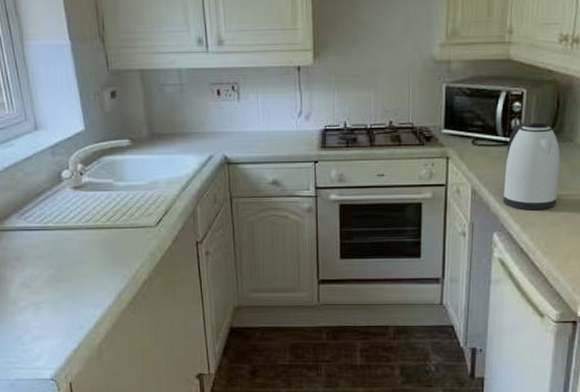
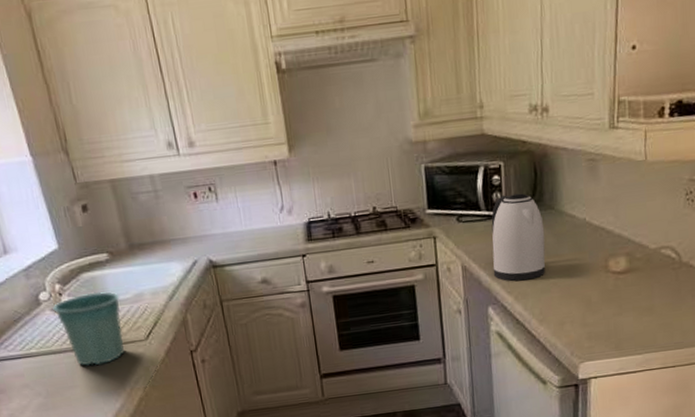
flower pot: none [73,175,136,245] -> present [53,291,124,366]

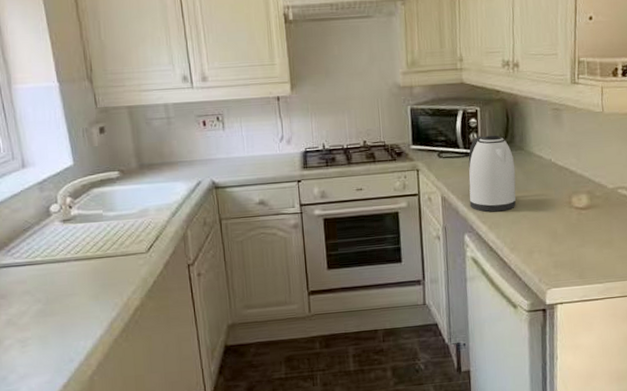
flower pot: present [53,291,124,366] -> none [62,206,126,275]

